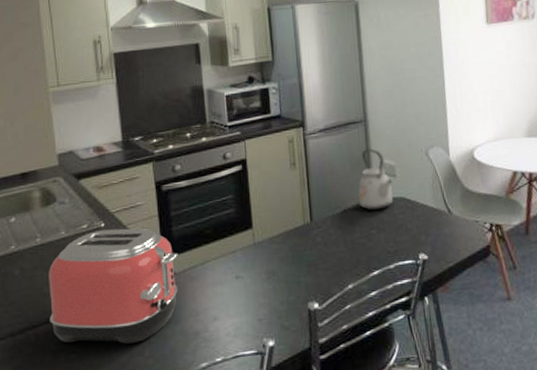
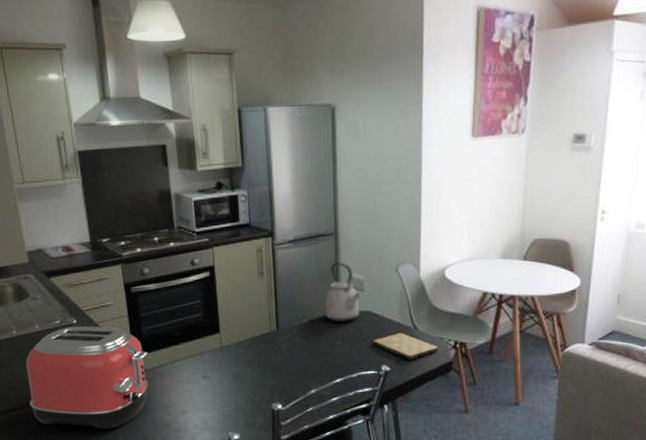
cutting board: none [408,218,475,247] -> present [372,333,439,360]

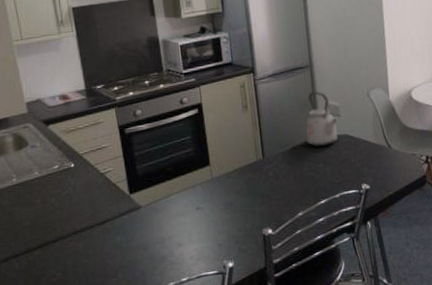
toaster: present [26,326,149,429] -> none [26,167,145,268]
cutting board: present [372,333,439,360] -> none [351,152,412,177]

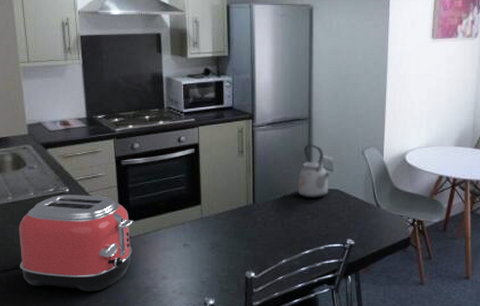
toaster: none [26,167,145,268] -> present [19,195,134,291]

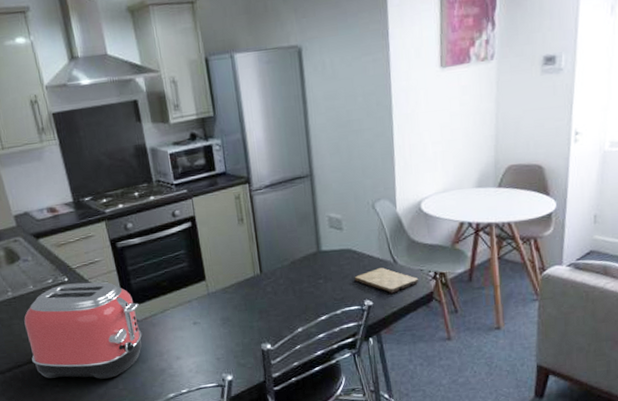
kettle: present [297,144,329,199] -> none [305,203,340,262]
cutting board: none [339,210,398,235] -> present [354,268,419,294]

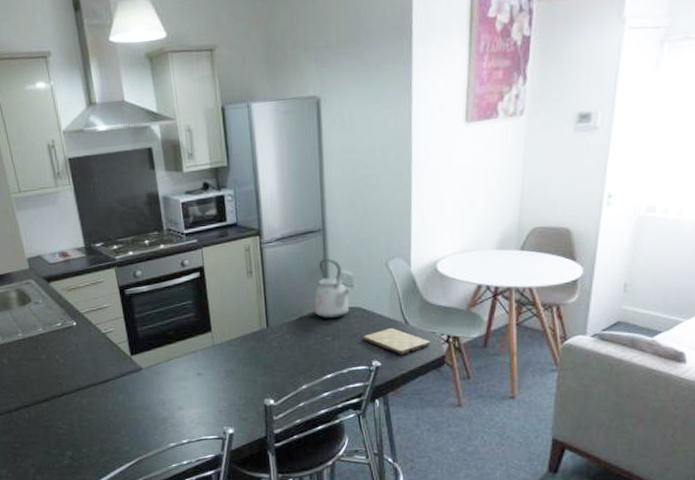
toaster: present [24,282,142,379] -> none [32,327,146,424]
kettle: none [305,203,340,262] -> present [314,258,350,319]

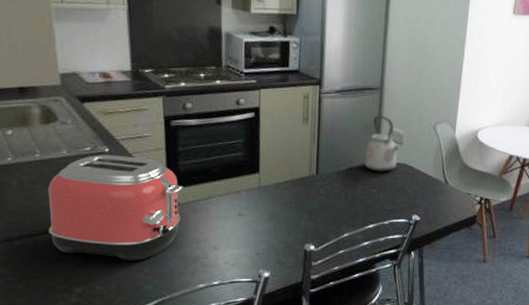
toaster: none [32,327,146,424] -> present [48,154,184,260]
cutting board: present [363,328,431,355] -> none [406,186,466,212]

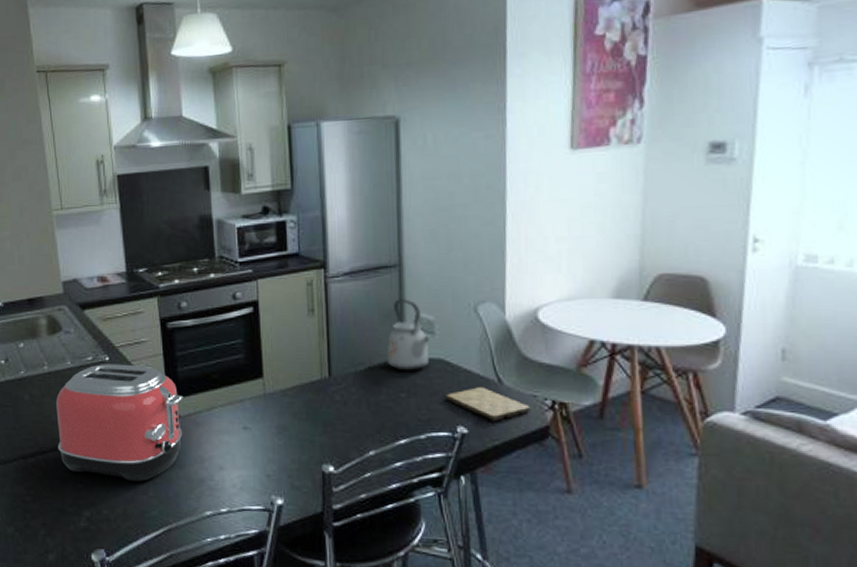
cutting board: none [406,186,466,212] -> present [445,387,531,422]

